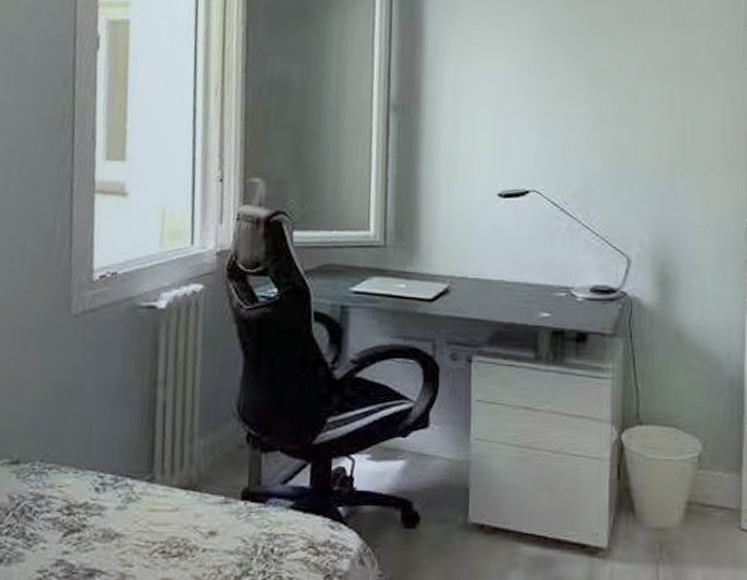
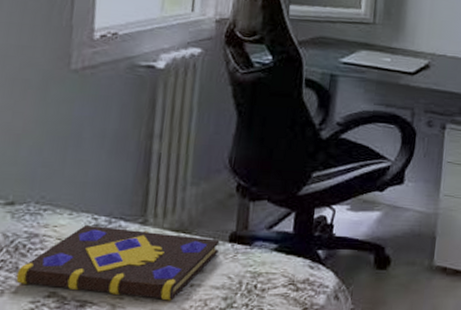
book: none [23,483,232,568] -> present [16,224,220,301]

